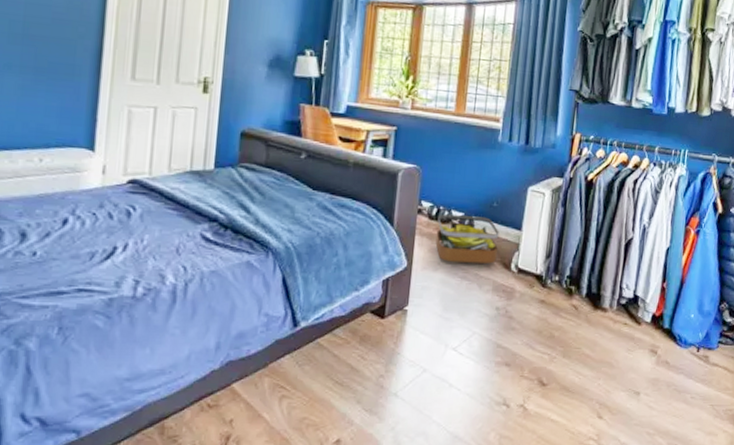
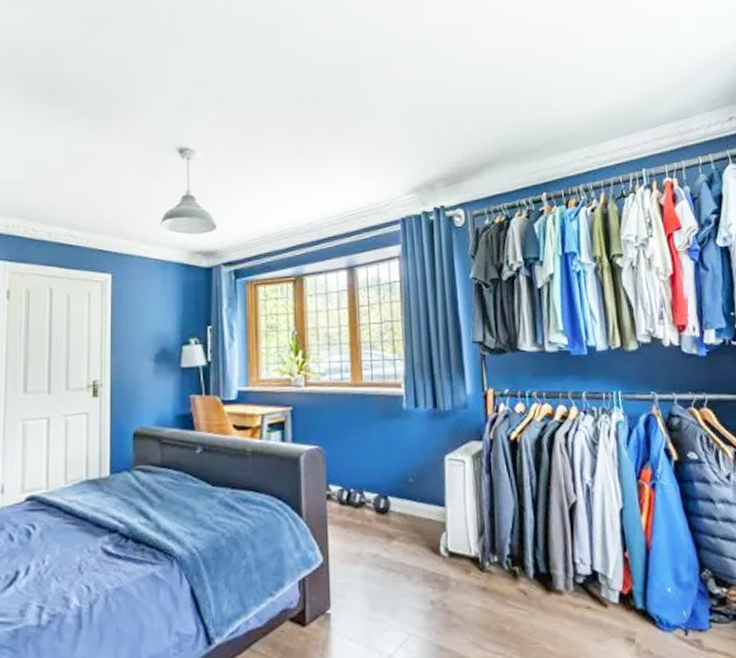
storage box: present [435,214,499,264] -> none [350,496,422,552]

